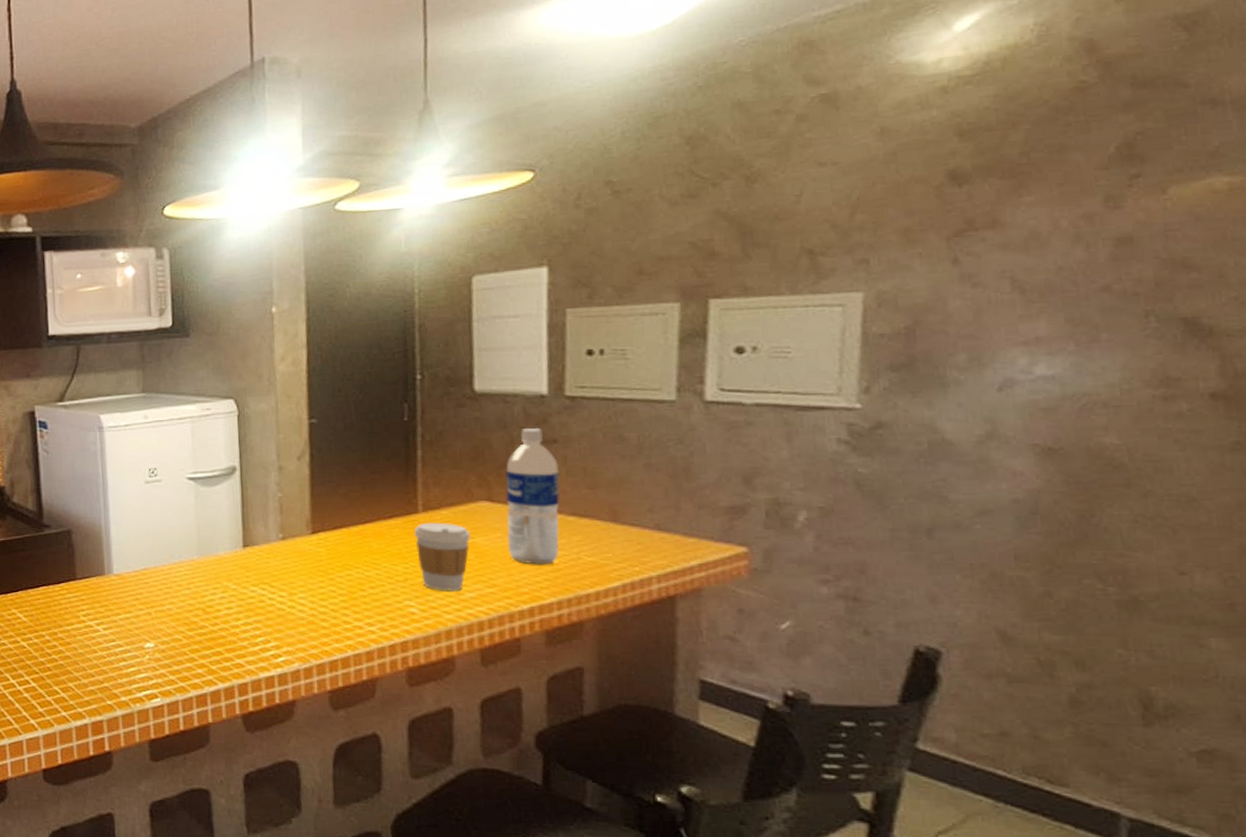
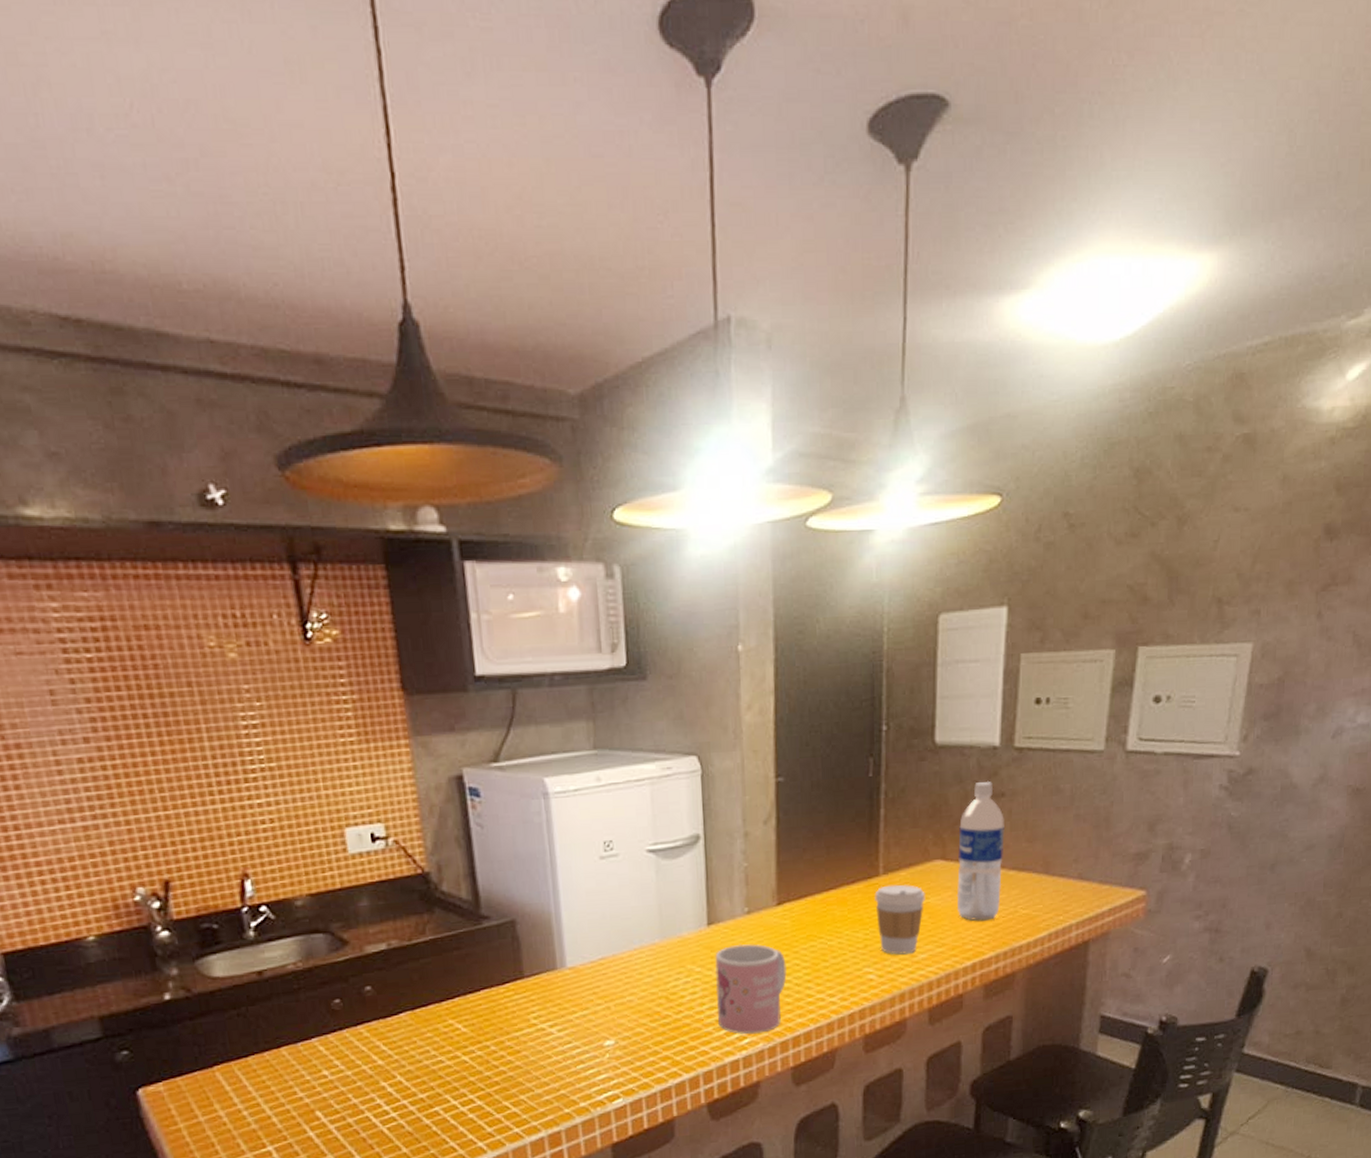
mug: none [250,566,323,654] -> present [715,943,787,1035]

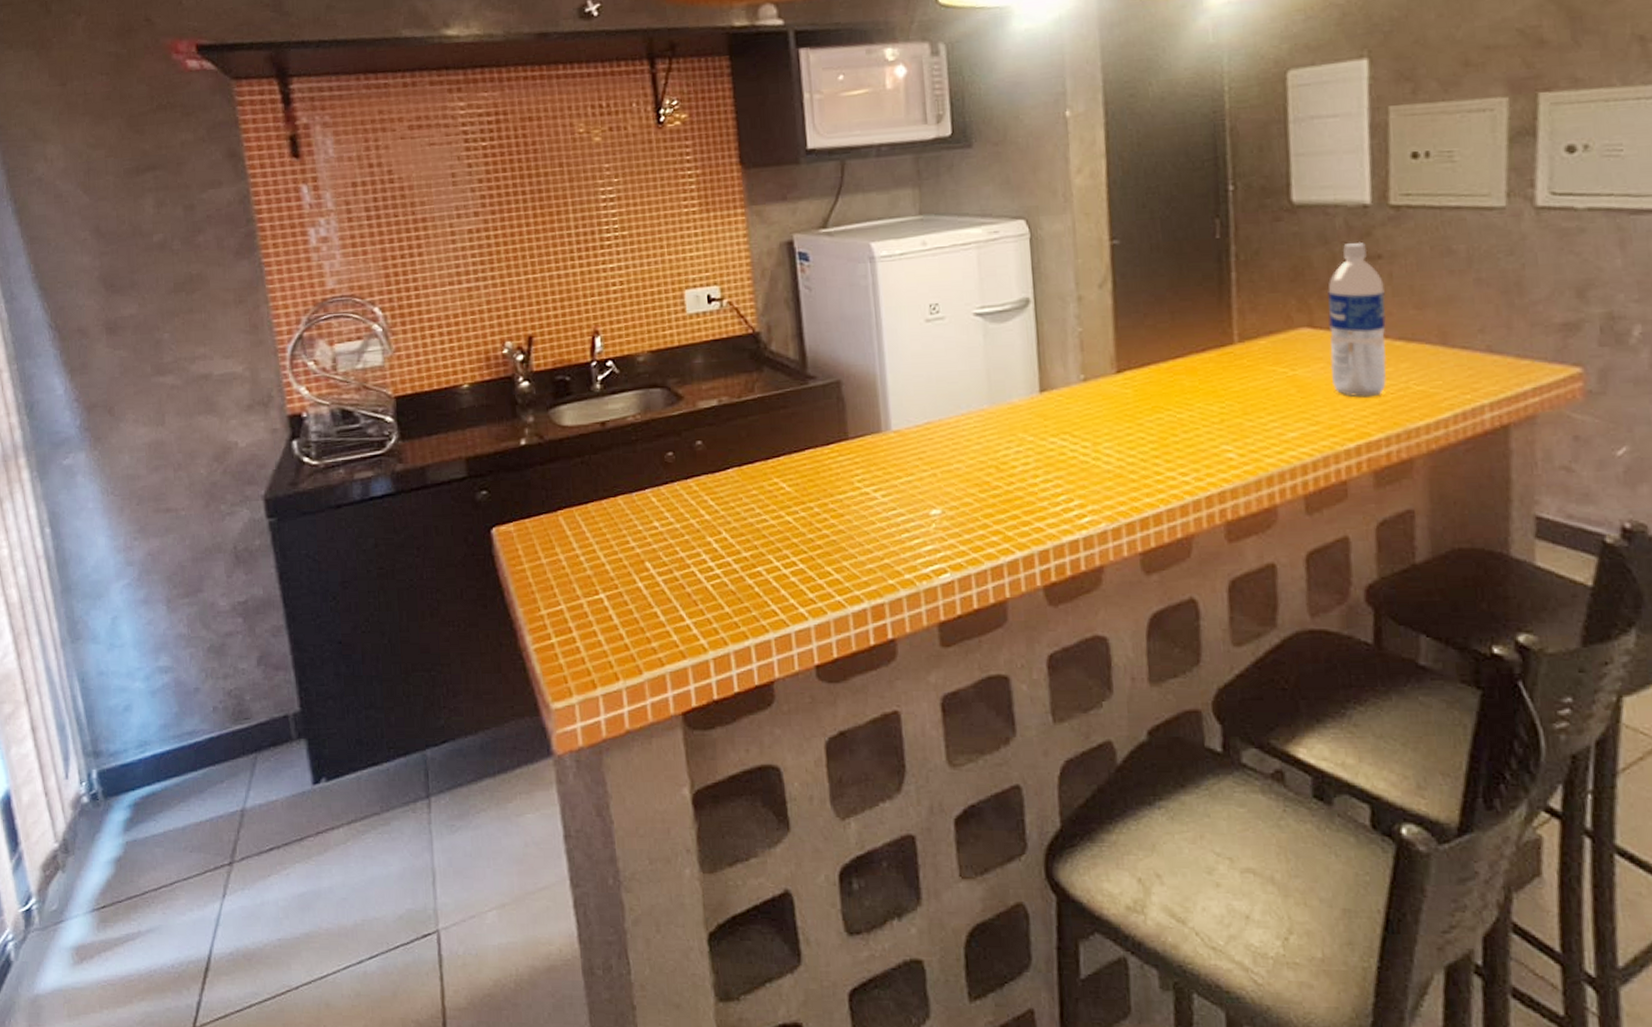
mug: present [715,943,787,1035] -> none [1049,413,1131,513]
coffee cup: present [875,884,925,955] -> none [1229,354,1292,432]

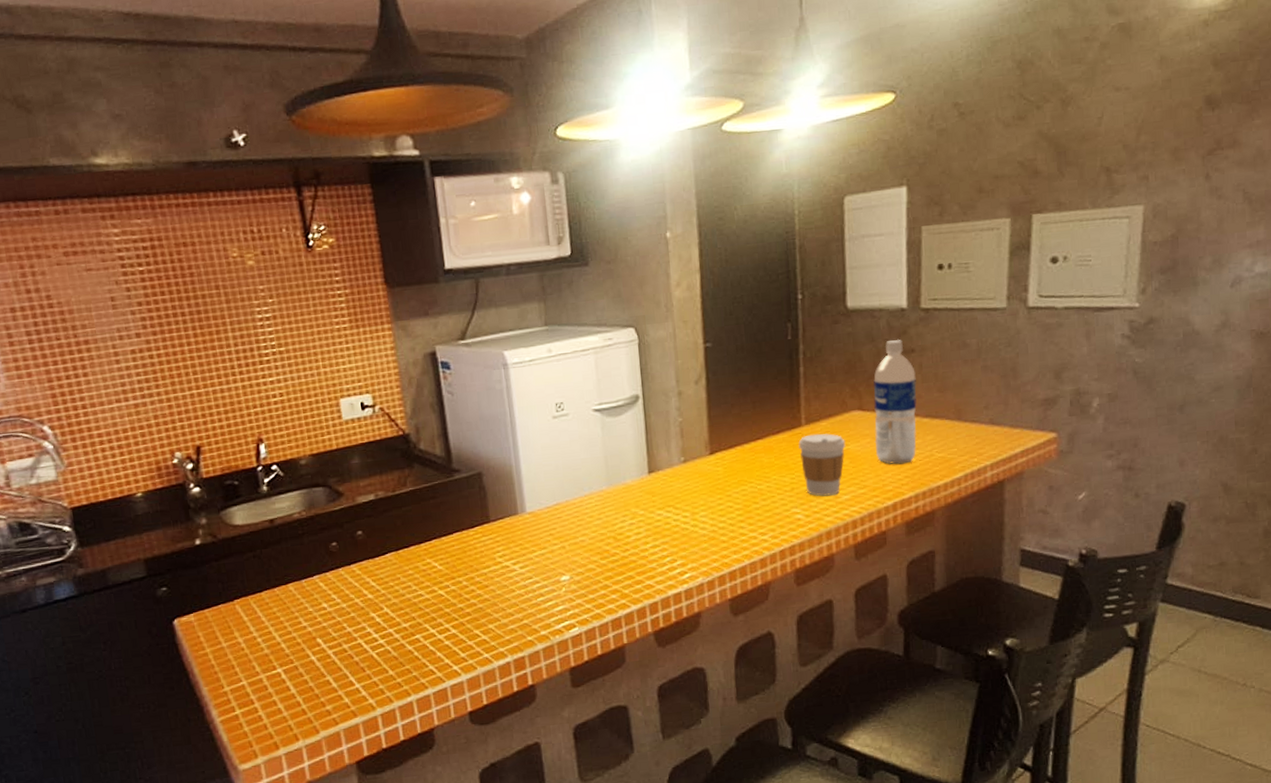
coffee cup: none [1229,354,1292,432] -> present [798,433,846,497]

